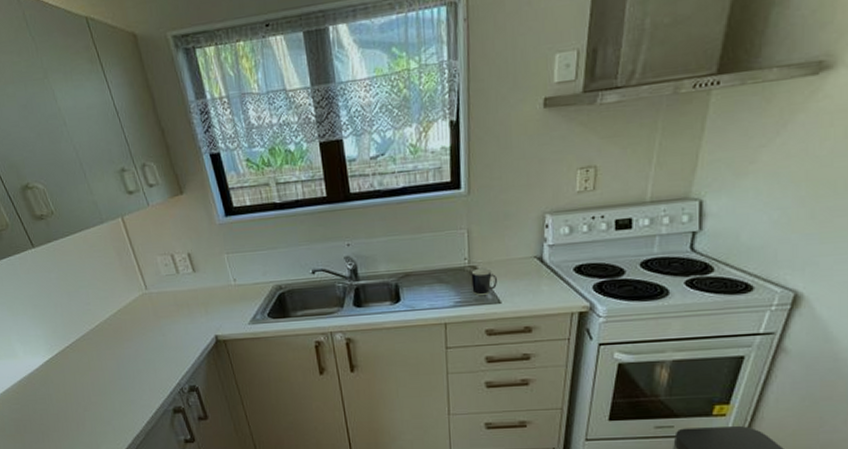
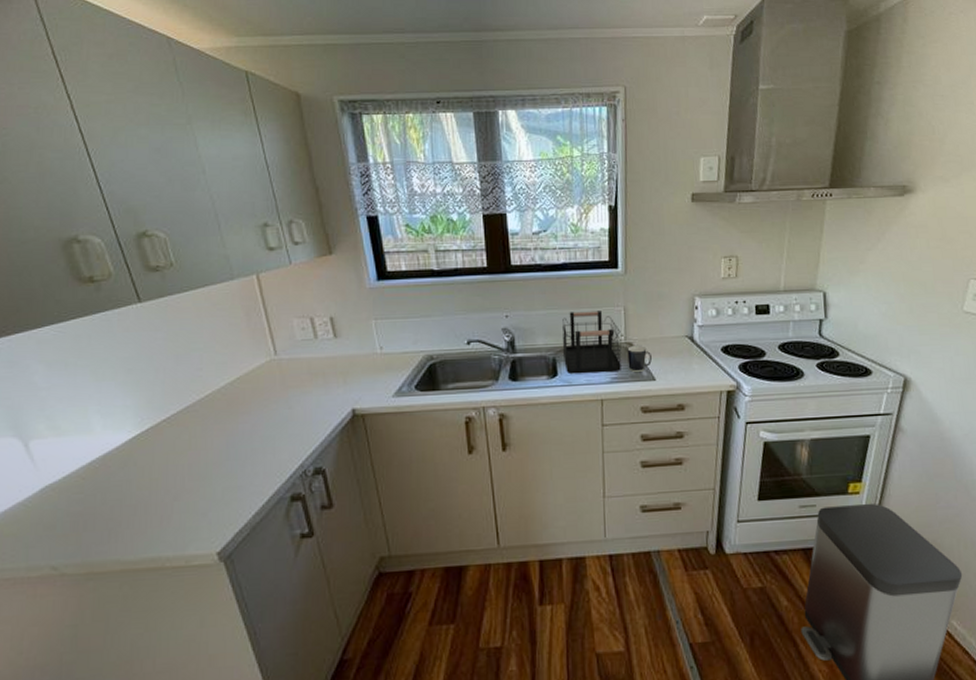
dish rack: none [404,234,466,299] -> present [562,311,622,374]

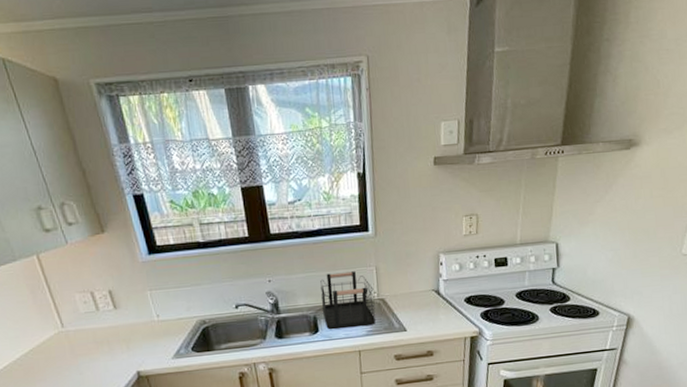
mug: present [627,346,652,373] -> none [380,301,403,326]

